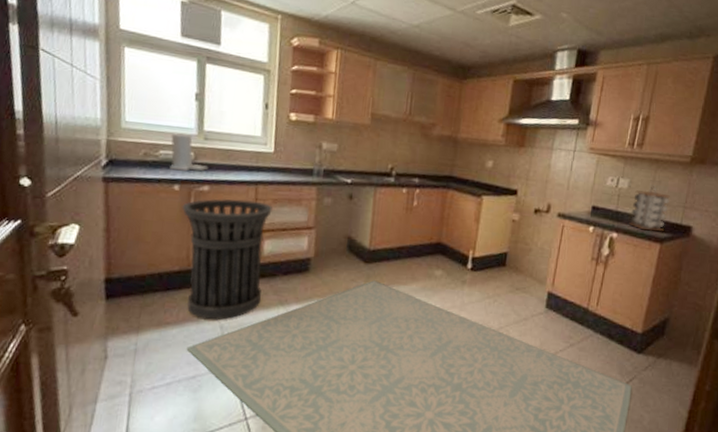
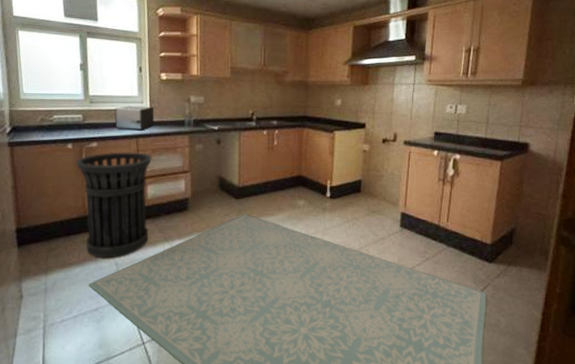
paper towel: present [170,133,209,172] -> none [62,99,96,132]
toaster: none [231,146,279,177] -> present [114,105,155,131]
spice rack: present [629,186,670,232] -> none [470,109,506,150]

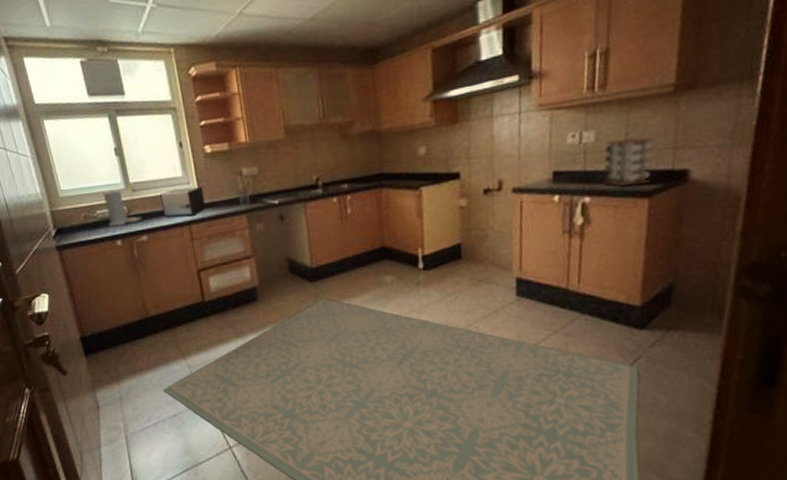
paper towel: none [62,99,96,132] -> present [103,190,143,227]
trash can: present [75,152,152,257] -> none [128,240,219,360]
spice rack: none [470,109,506,150] -> present [603,131,653,187]

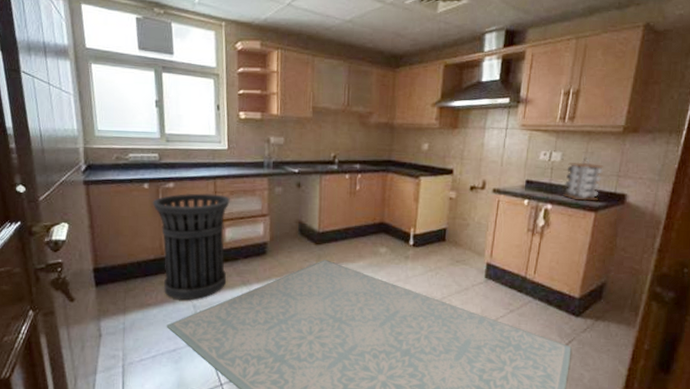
paper towel: present [103,190,143,227] -> none [138,137,172,171]
trash can: none [128,240,219,360] -> present [152,193,230,300]
toaster: present [160,186,206,219] -> none [191,145,233,172]

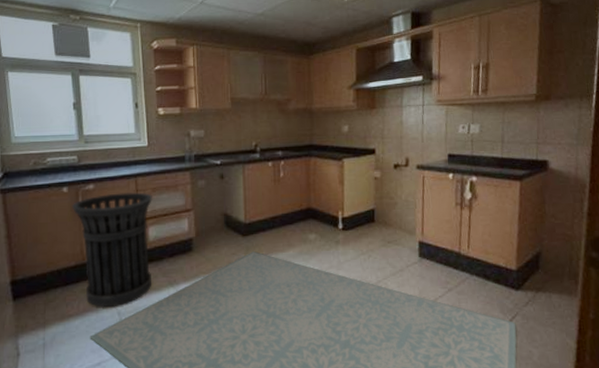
spice rack: present [563,157,603,201] -> none [486,127,522,170]

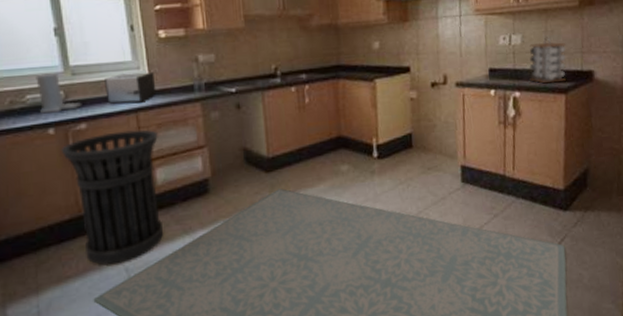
paper towel: none [56,140,92,174] -> present [35,73,82,114]
toaster: none [111,143,153,170] -> present [105,71,157,105]
spice rack: none [486,127,522,170] -> present [529,37,566,84]

